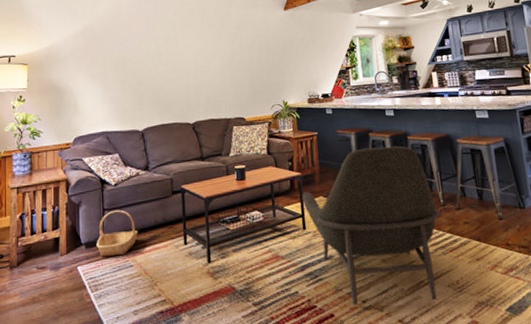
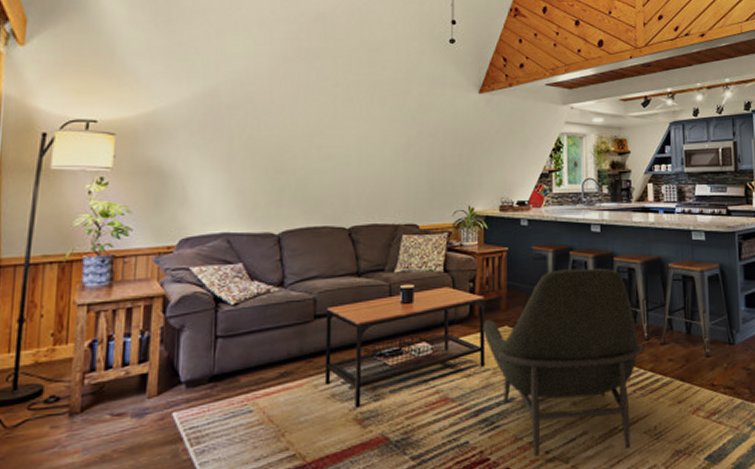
basket: present [96,209,138,257] -> none [202,337,263,400]

